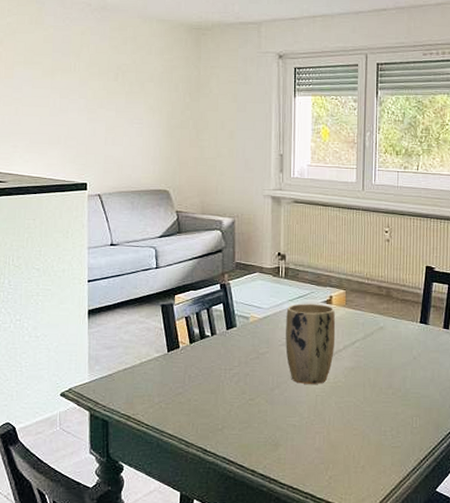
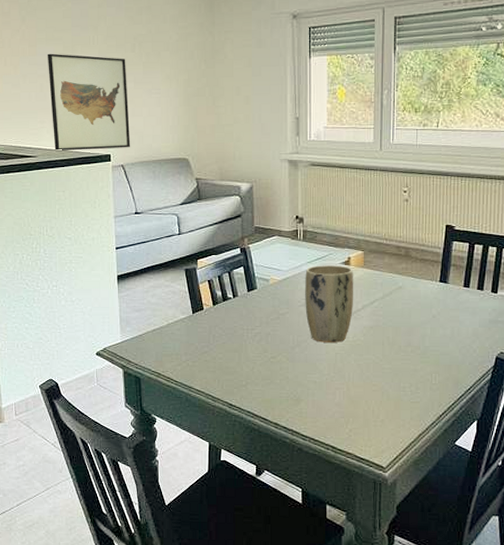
wall art: none [24,77,109,178] -> present [47,53,131,152]

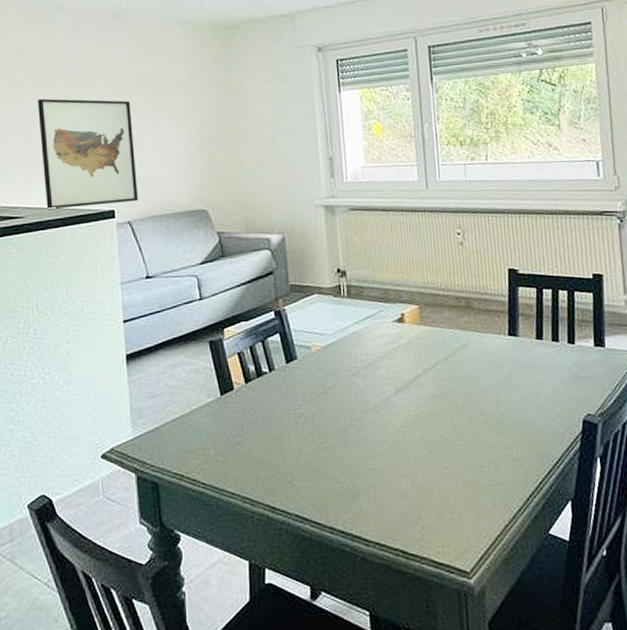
plant pot: present [305,265,354,343] -> none [353,324,413,419]

